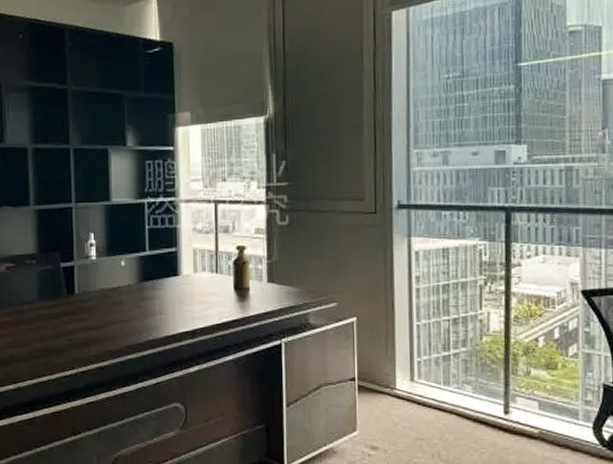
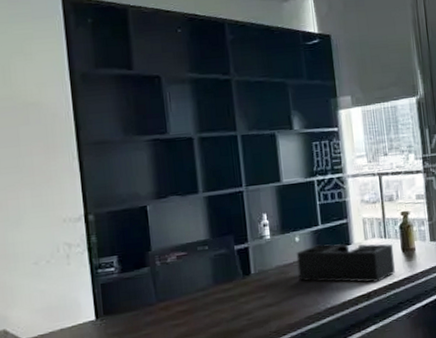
desk organizer: none [121,271,225,321] -> present [296,243,395,283]

